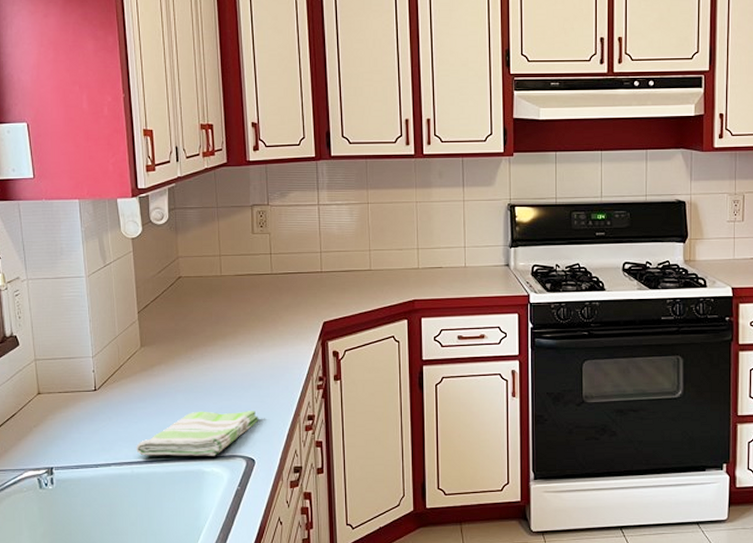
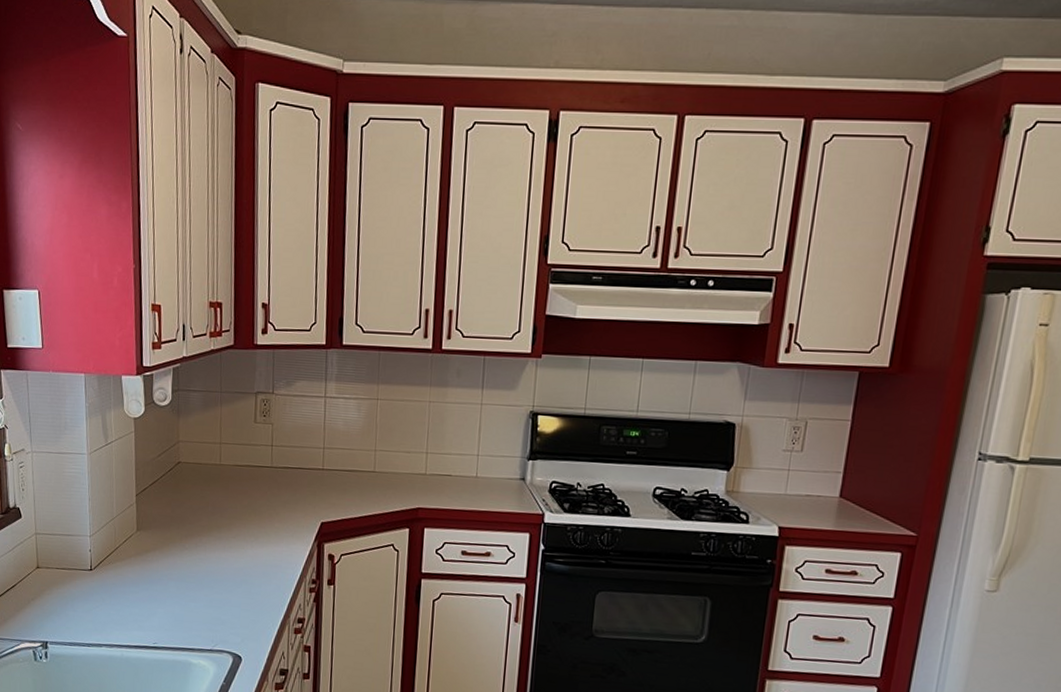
dish towel: present [136,411,258,456] -> none [127,601,248,649]

